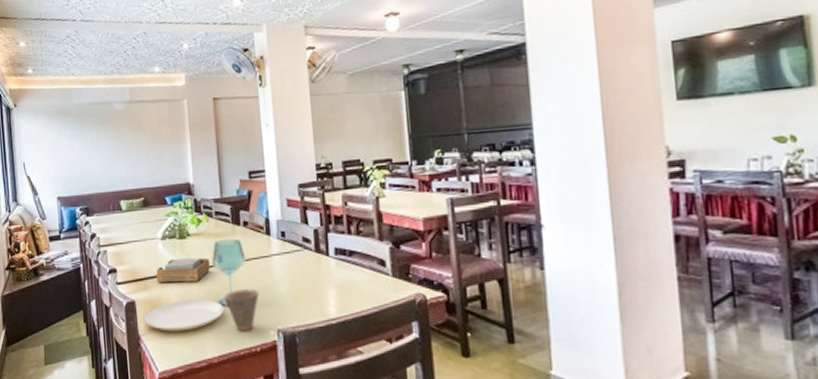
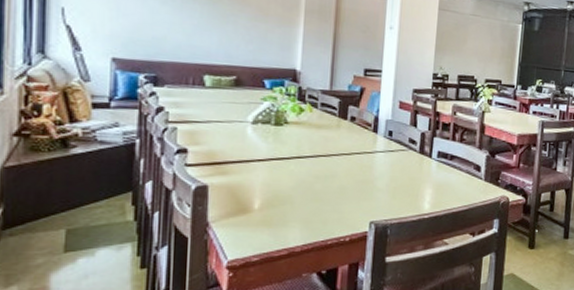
plate: present [143,299,225,332] -> none [216,188,317,220]
napkin holder: present [156,257,210,283] -> none [239,145,307,171]
wine glass: present [211,238,246,306] -> none [308,131,349,197]
cup: present [224,289,259,332] -> none [317,181,357,222]

